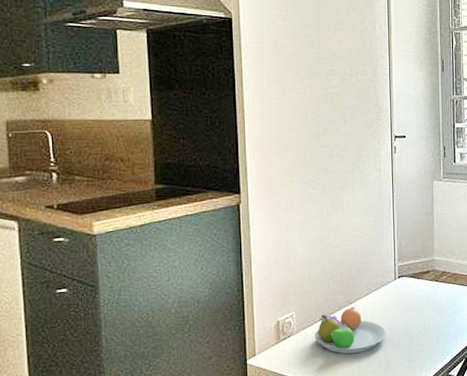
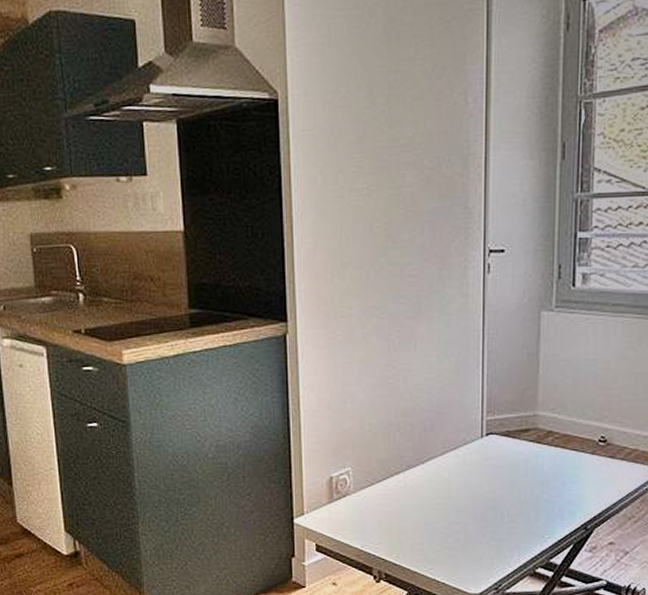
fruit bowl: present [314,307,386,354] -> none [375,467,467,523]

